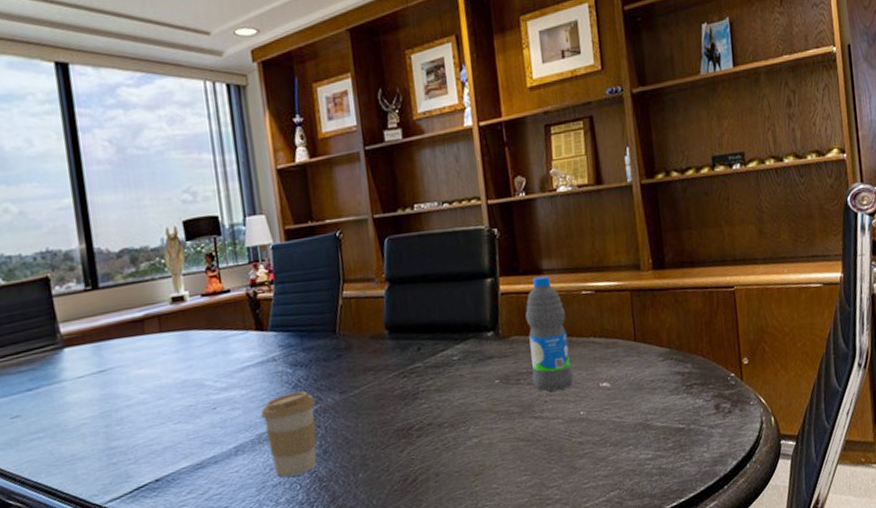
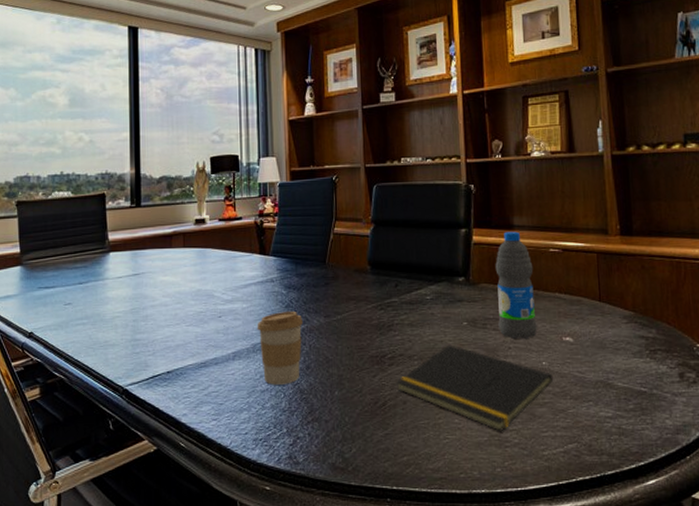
notepad: none [426,406,593,491] -> present [396,344,554,432]

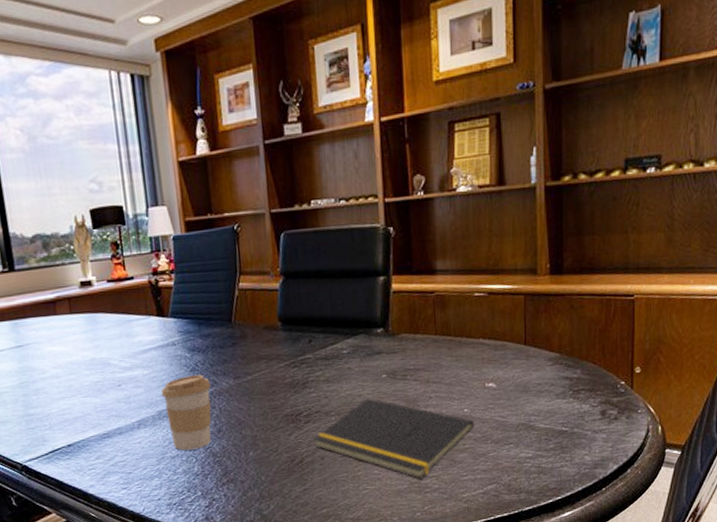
water bottle: present [495,231,537,340] -> none [416,276,459,388]

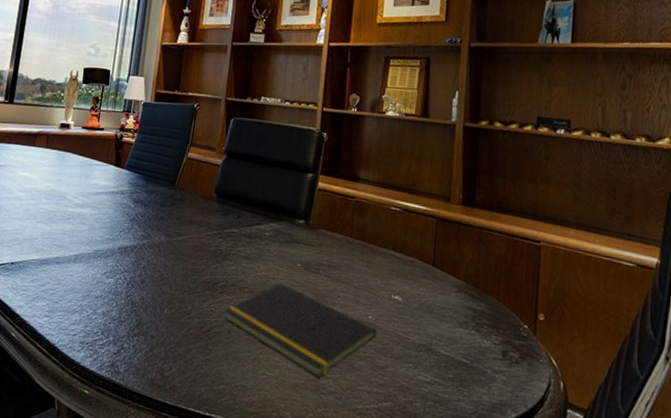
coffee cup: present [161,374,212,450] -> none [100,223,145,295]

